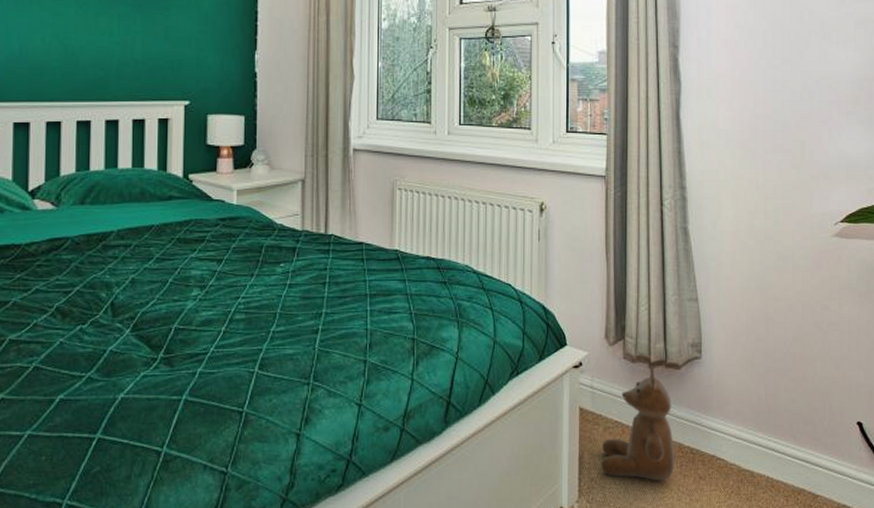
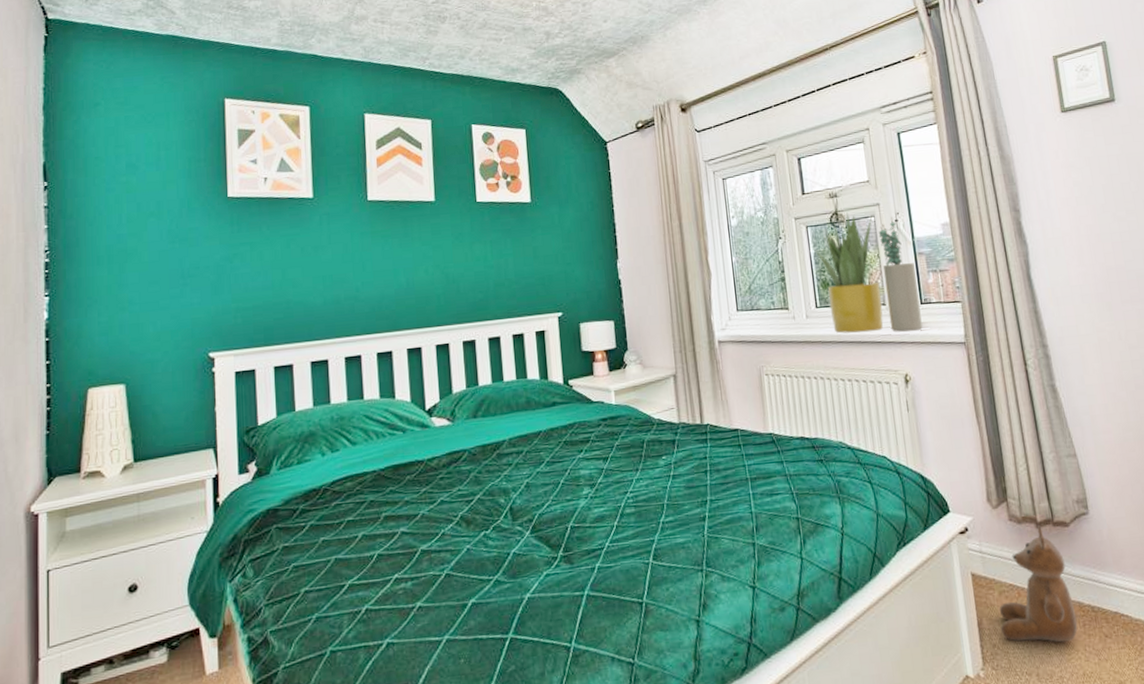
planter: none [466,28,529,156] -> present [815,212,884,334]
vase: none [532,38,566,160] -> present [878,217,923,333]

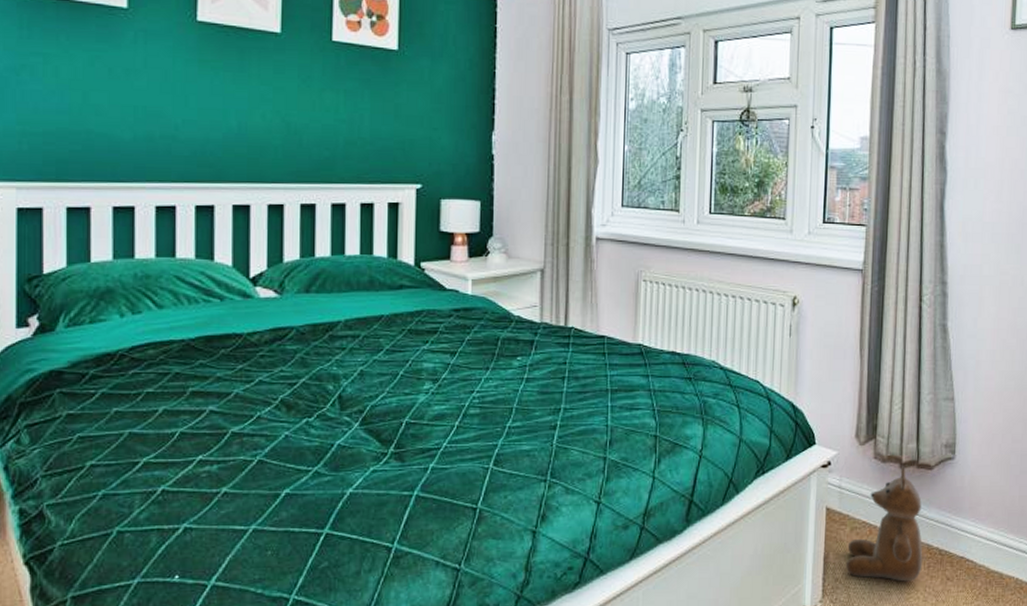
planter: present [815,212,884,334] -> none [718,111,787,247]
vase: present [878,217,923,333] -> none [786,122,825,252]

